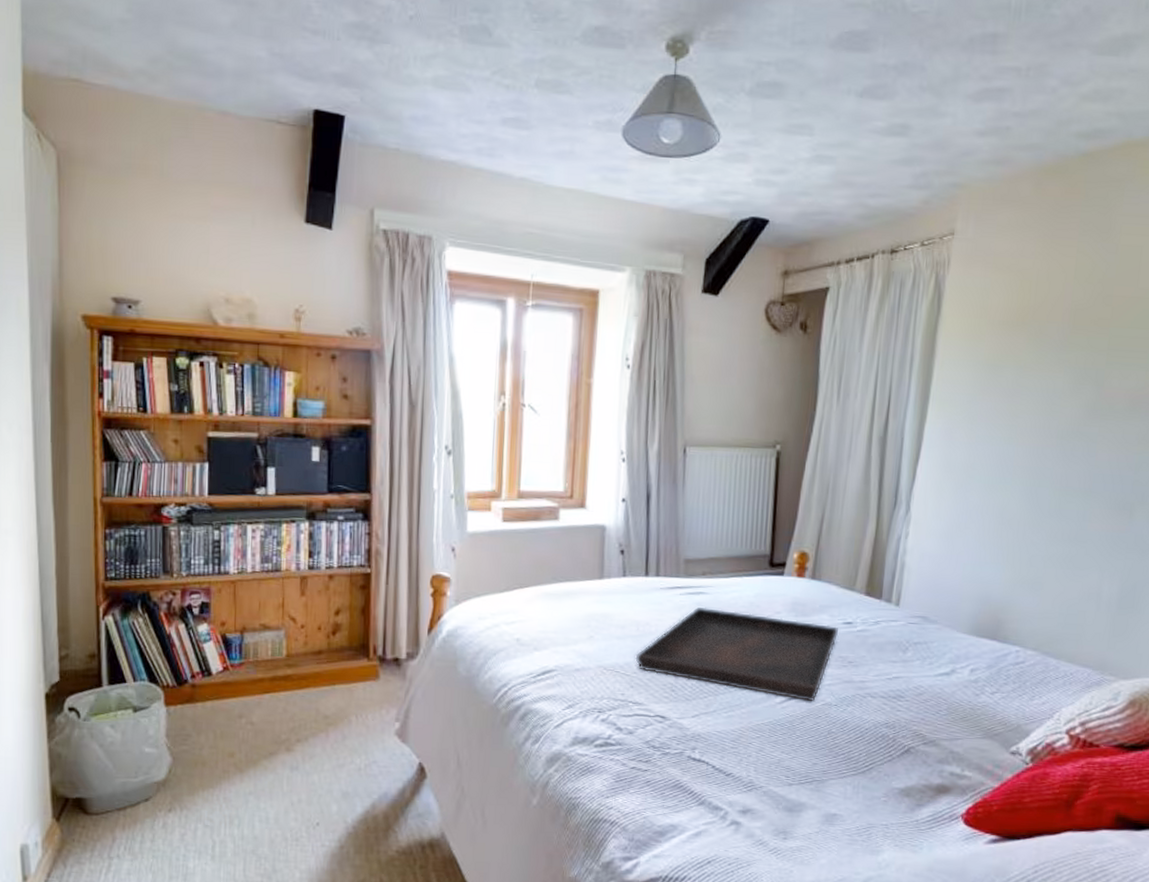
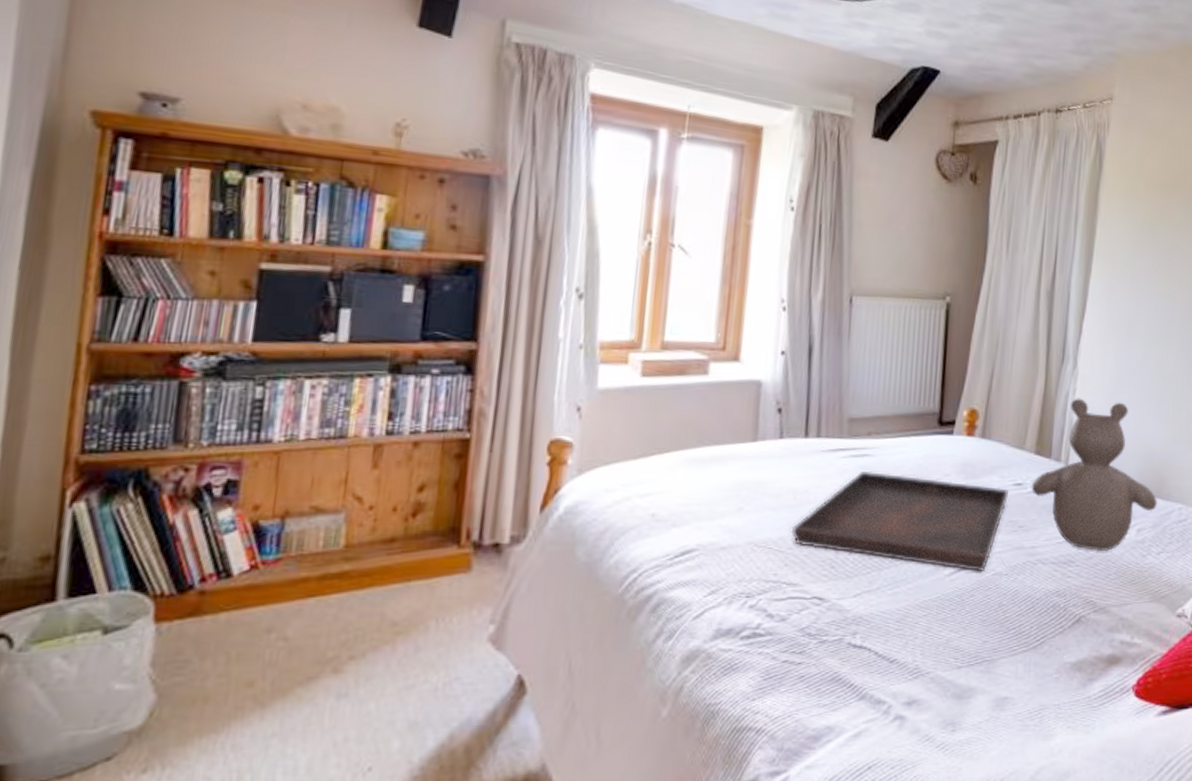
teddy bear: none [861,542,994,690] -> present [1031,398,1158,552]

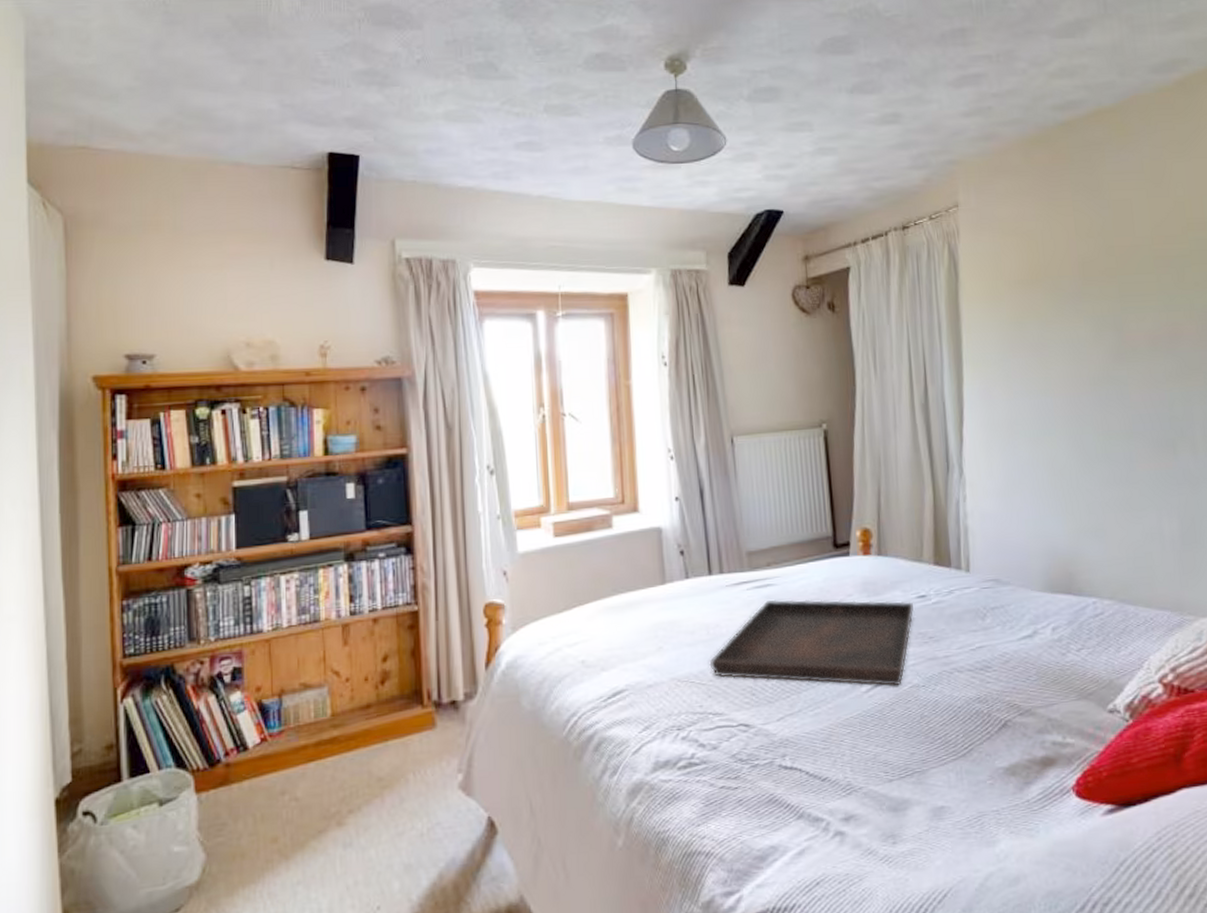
teddy bear: present [1031,398,1158,552] -> none [935,503,1070,655]

